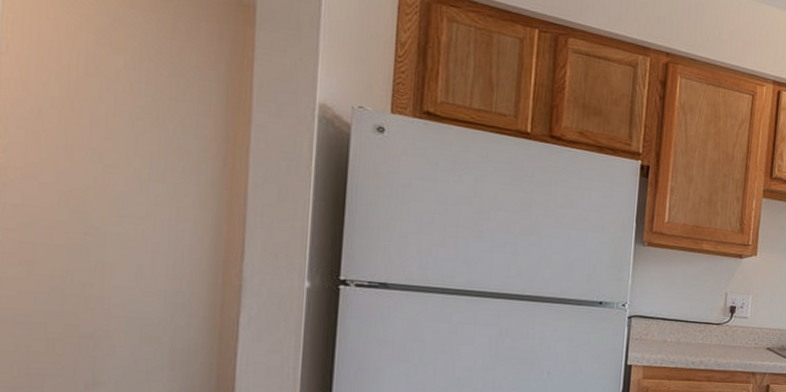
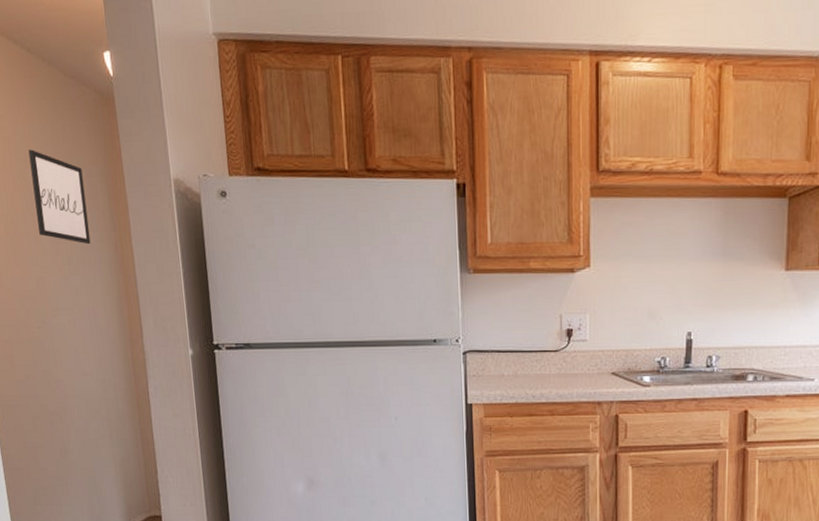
wall art: none [112,35,194,152] -> present [28,149,91,245]

